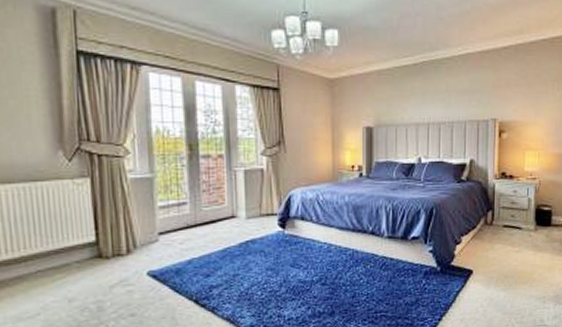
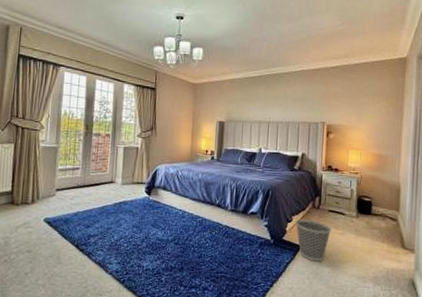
wastebasket: none [465,238,507,287] -> present [295,219,331,262]

